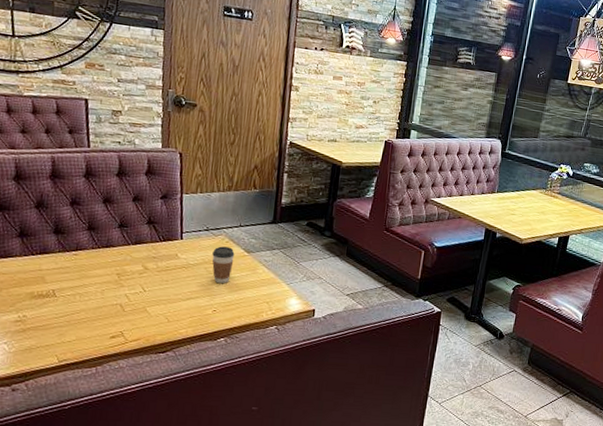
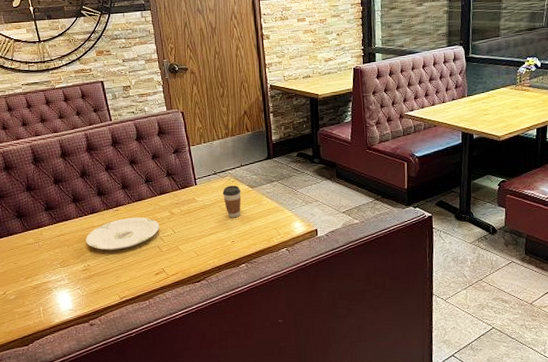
plate: none [26,265,127,303] -> present [85,217,160,251]

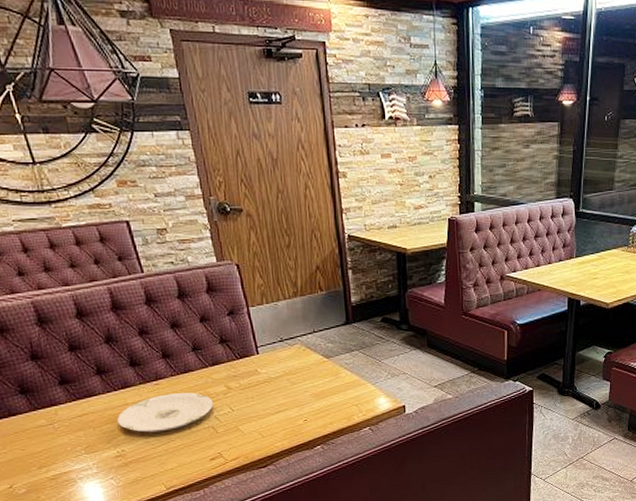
coffee cup: present [223,185,242,218] -> none [291,355,315,393]

